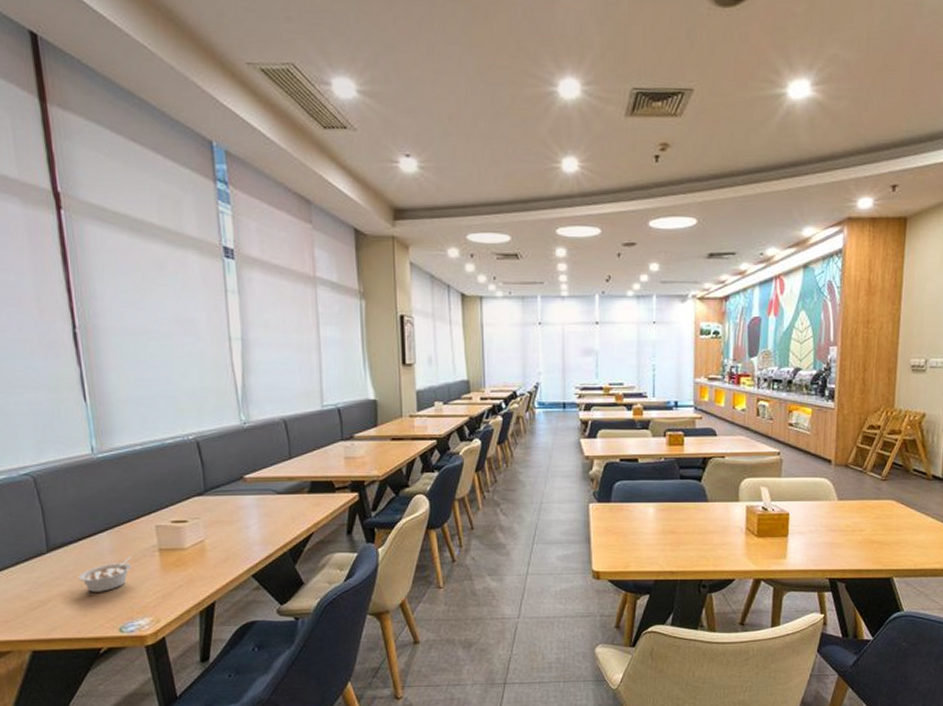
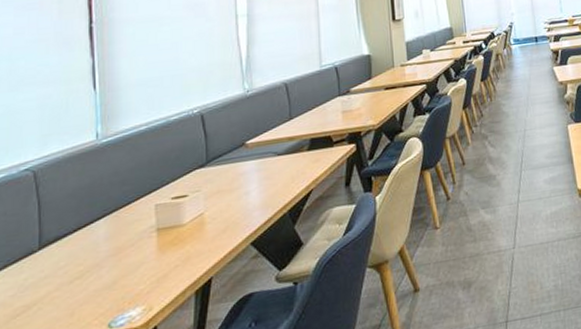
legume: present [78,556,132,592] -> none [69,240,128,287]

